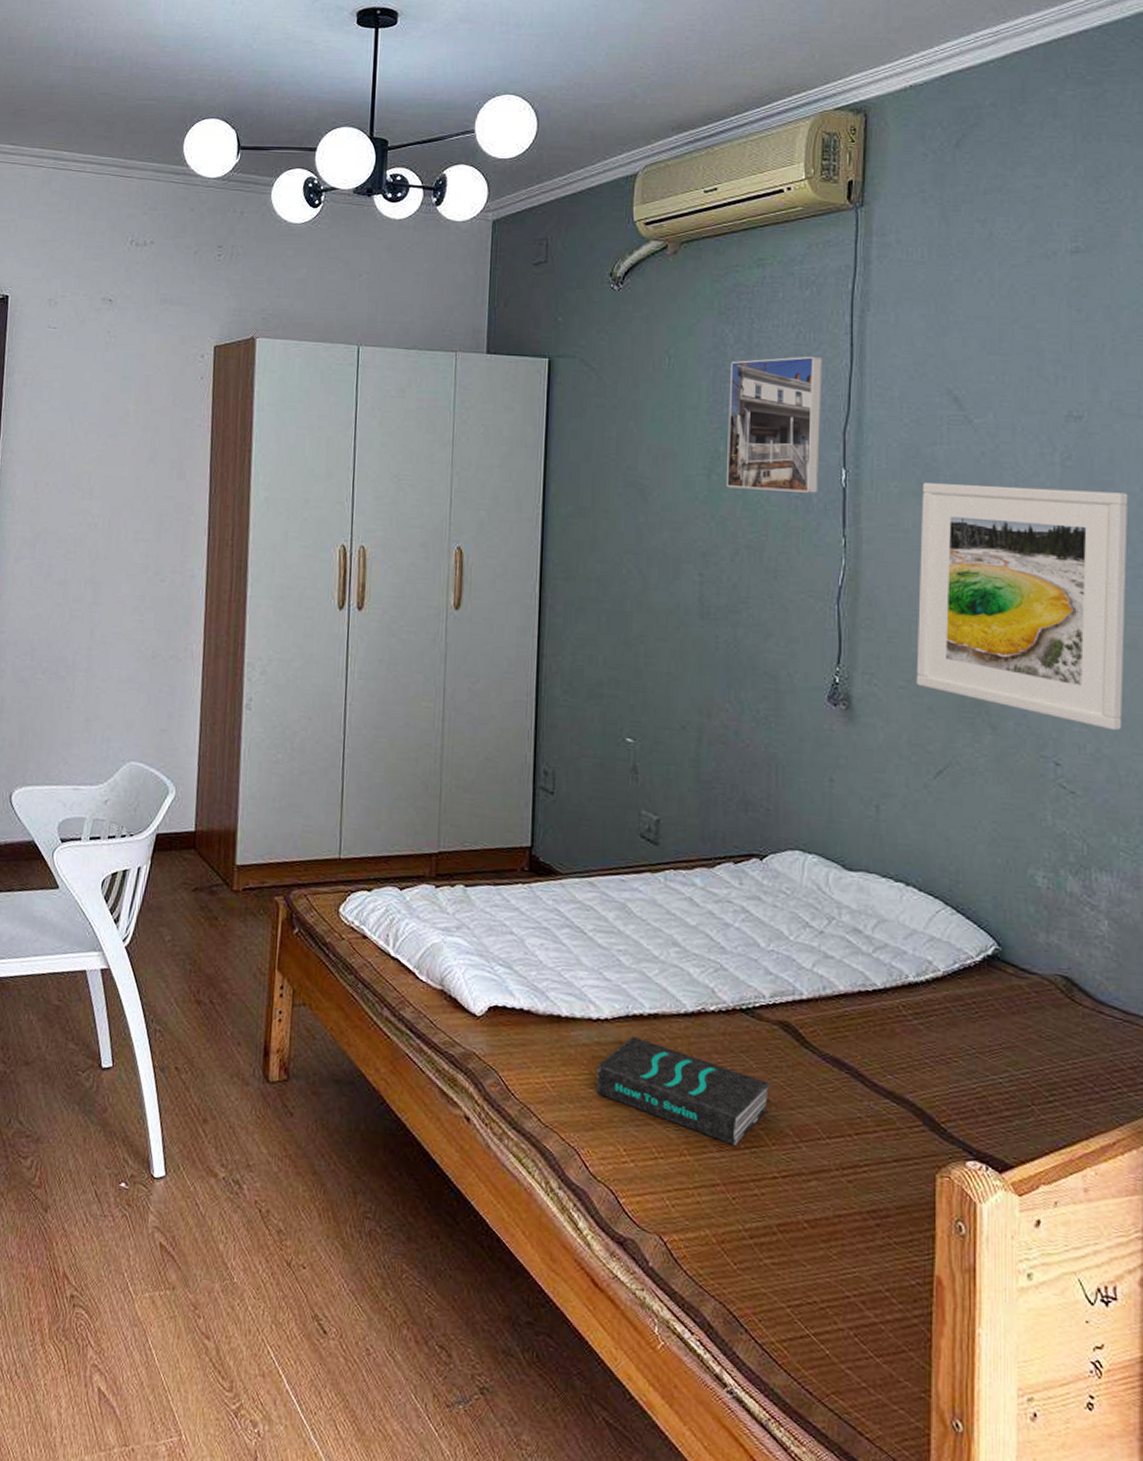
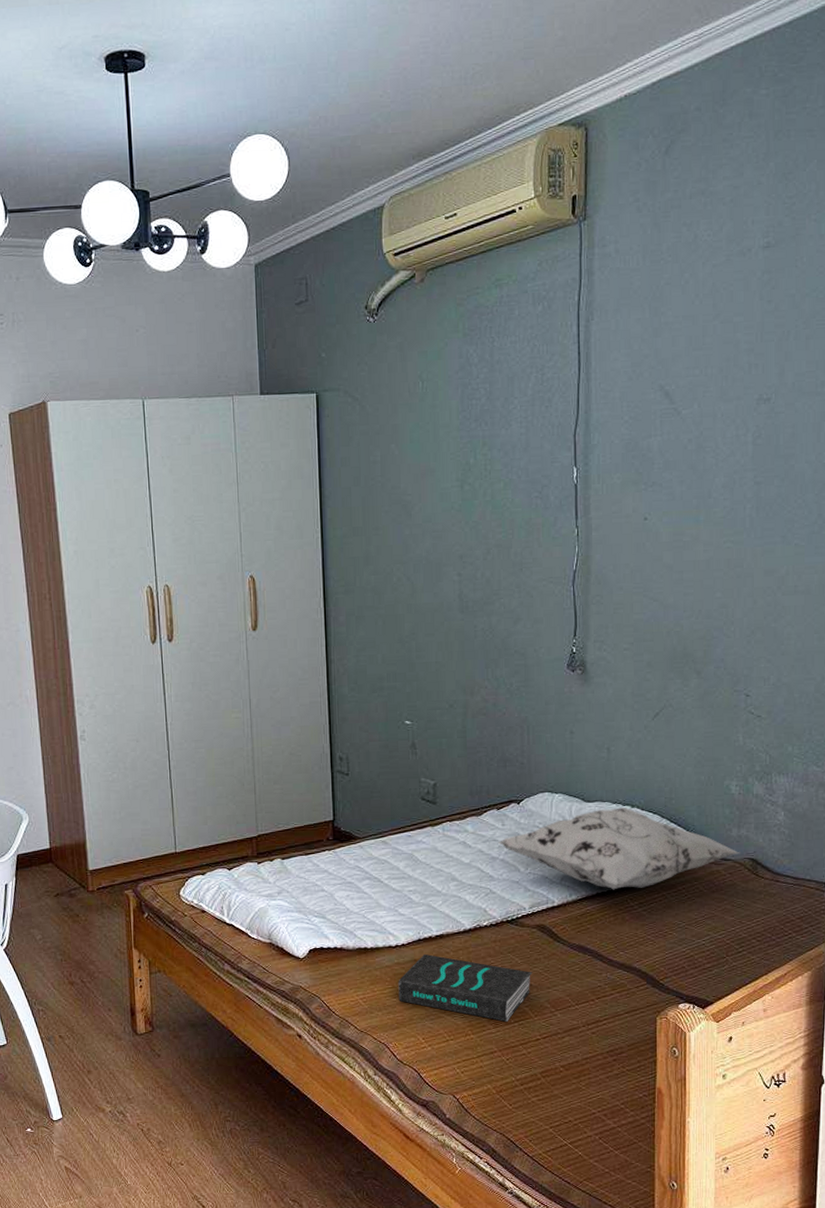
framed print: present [727,356,823,493] -> none [476,367,555,495]
decorative pillow: none [732,882,1050,994] -> present [497,807,740,890]
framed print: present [916,483,1129,731] -> none [637,462,806,663]

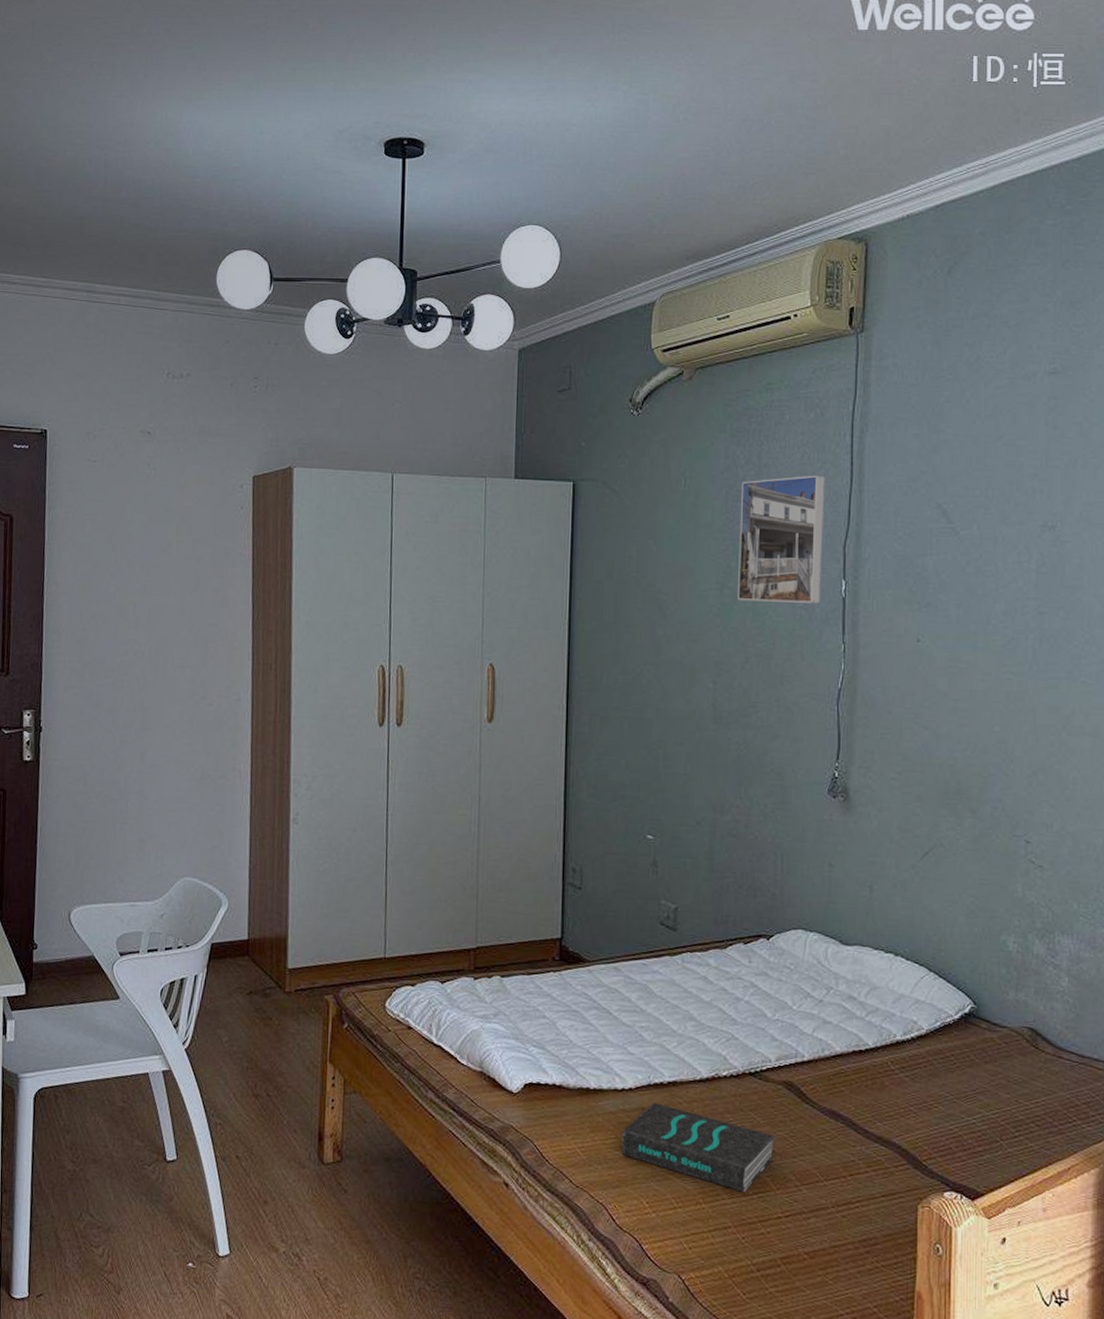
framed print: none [476,367,555,495] -> present [738,475,825,604]
decorative pillow: present [497,807,740,890] -> none [742,954,1018,1050]

